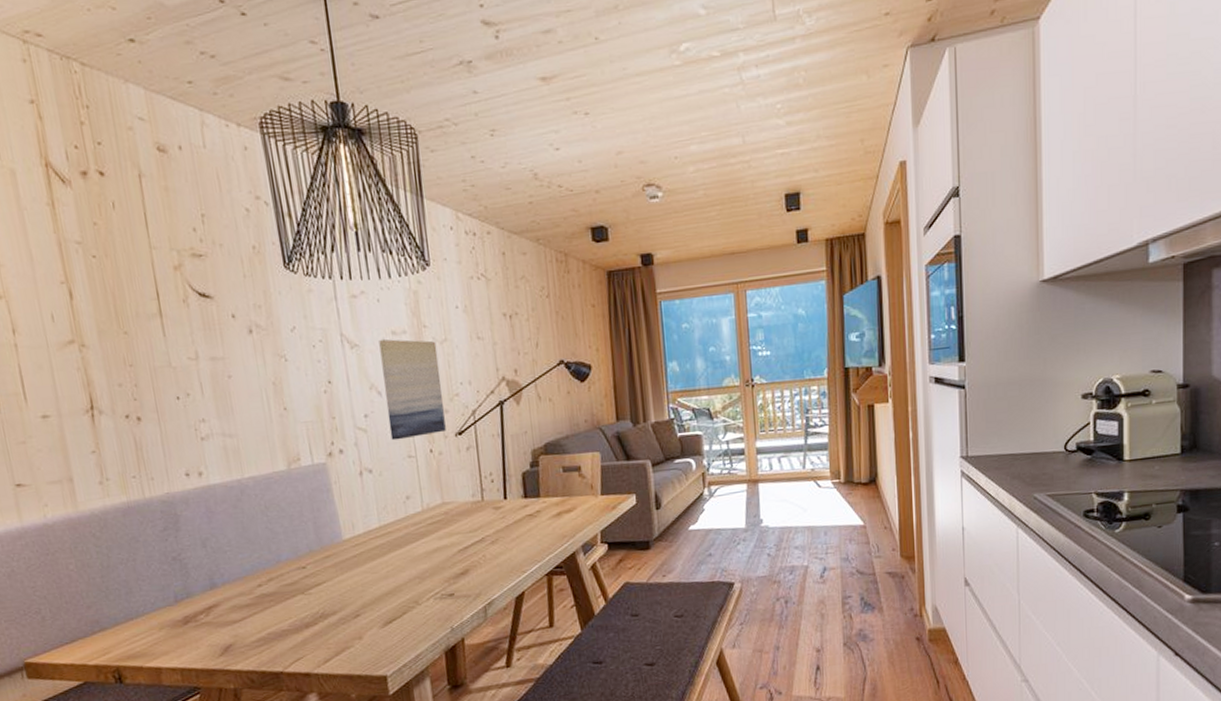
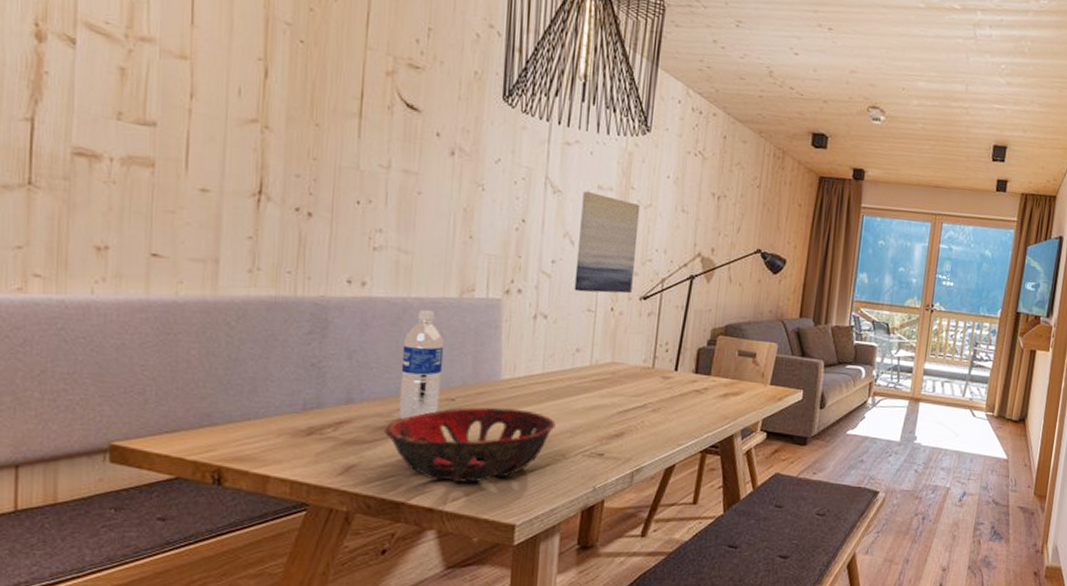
water bottle: none [247,487,294,594] -> present [398,310,445,419]
decorative bowl: none [250,565,403,646] -> present [384,407,556,482]

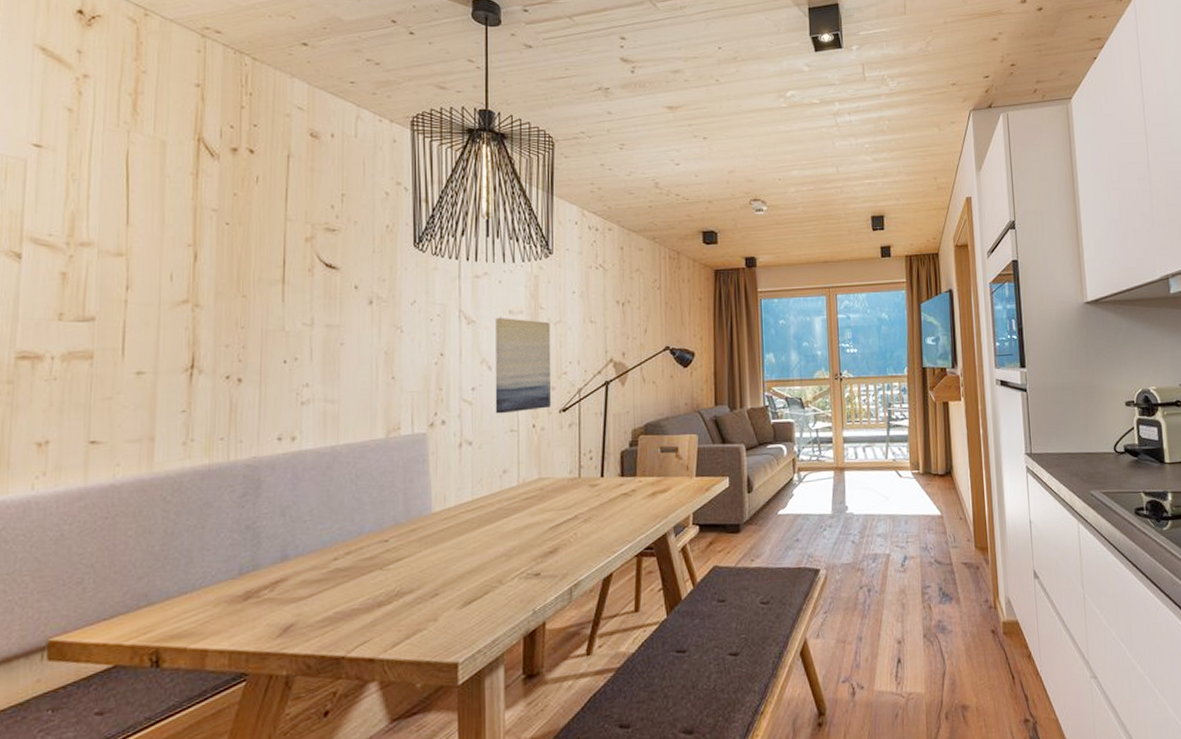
decorative bowl: present [384,407,556,482] -> none [321,540,490,628]
water bottle: present [398,310,445,419] -> none [333,455,375,569]

